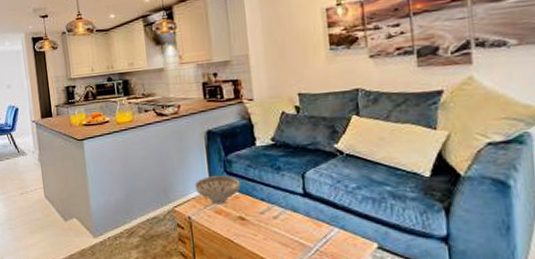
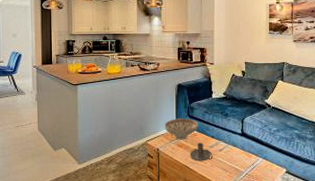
candle holder: none [233,208,266,233] -> present [190,143,213,161]

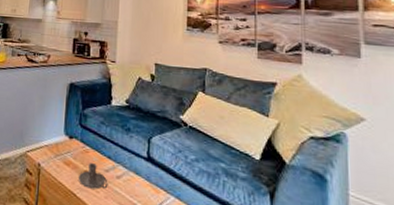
decorative bowl: present [164,118,198,140] -> none [49,126,92,157]

